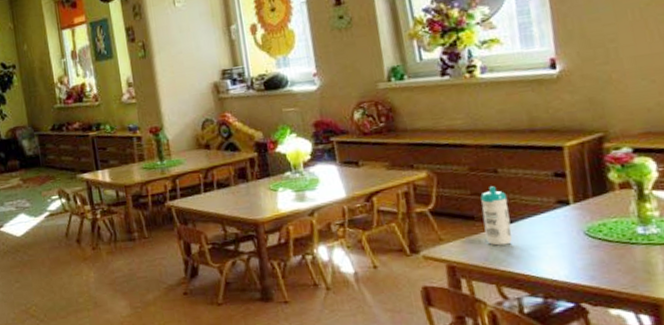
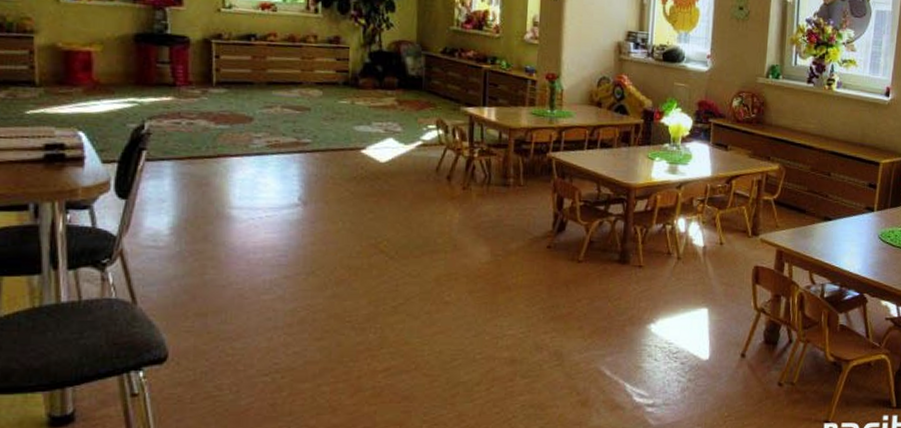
water bottle: present [480,186,513,246] -> none [810,187,833,238]

